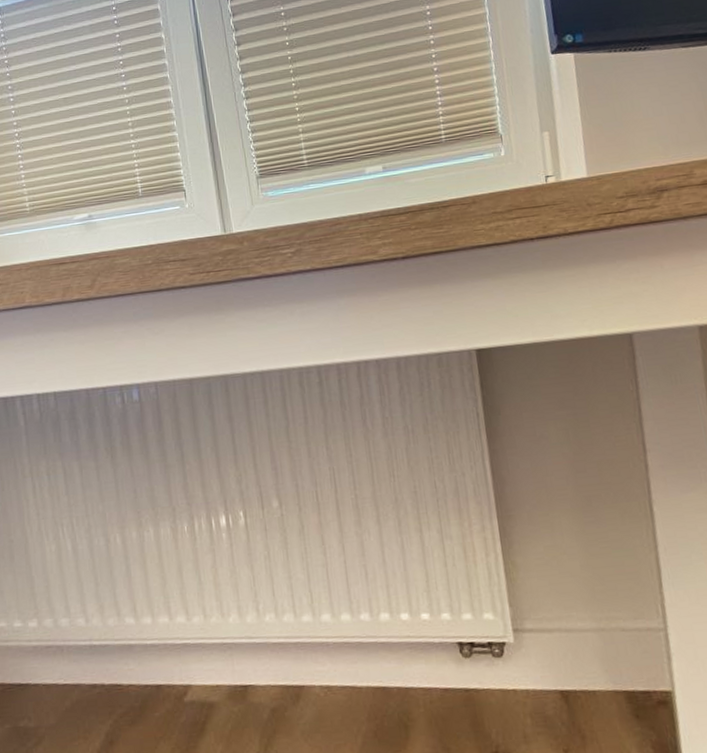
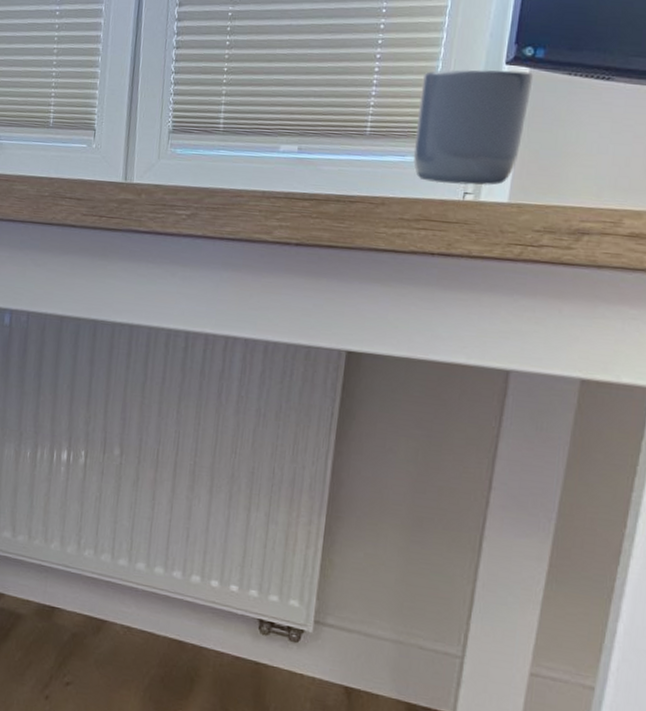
mug: none [480,56,586,173] -> present [413,70,534,185]

